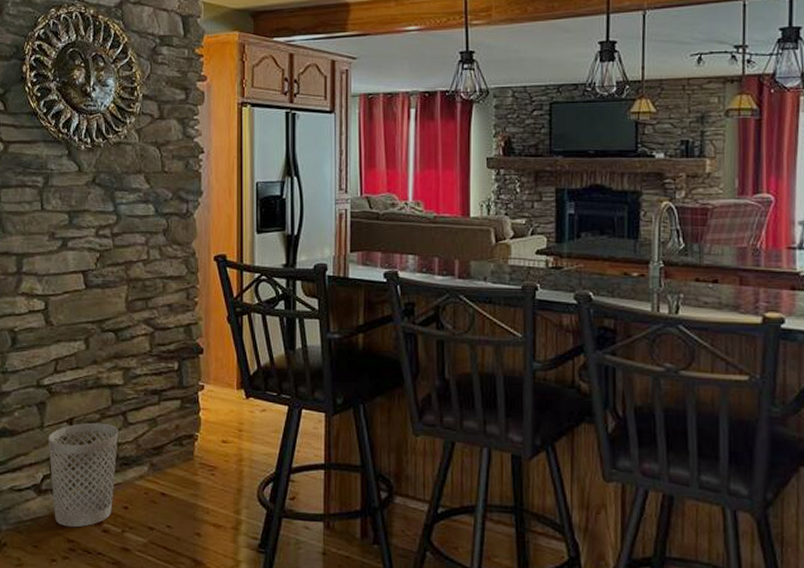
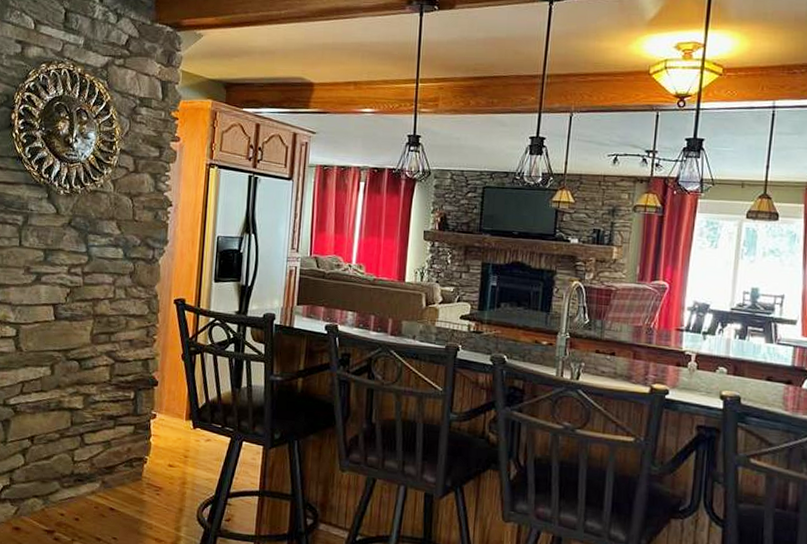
wastebasket: present [48,422,118,528] -> none [10,441,75,535]

